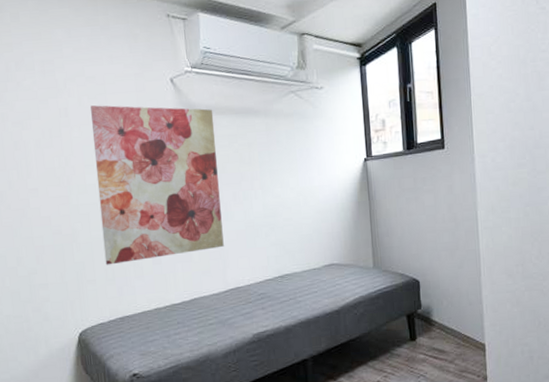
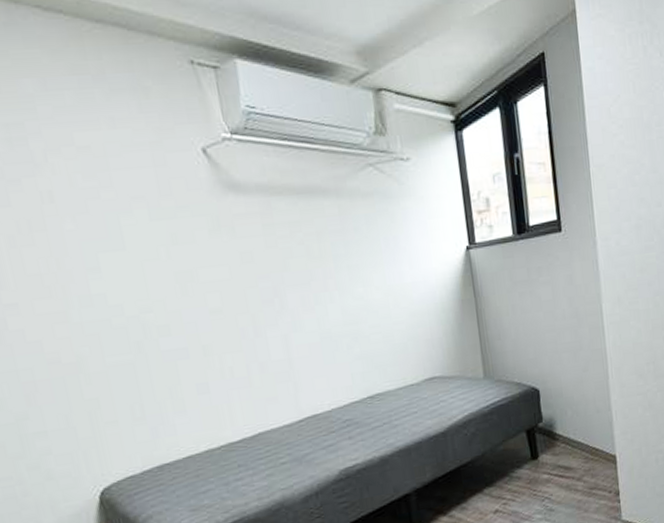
wall art: present [90,105,224,265] -> none [88,185,294,400]

